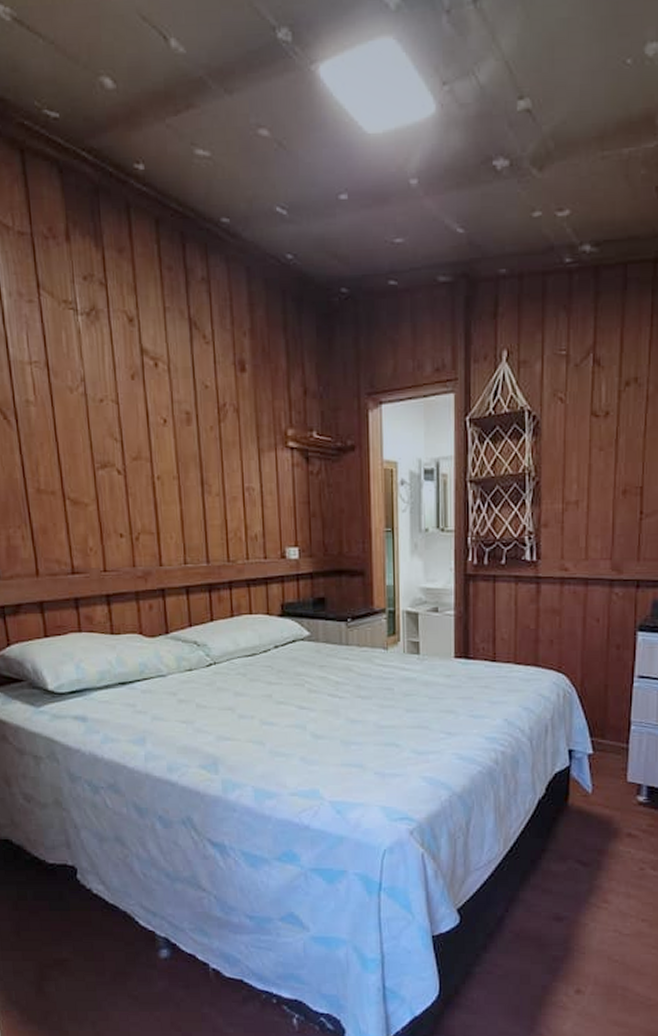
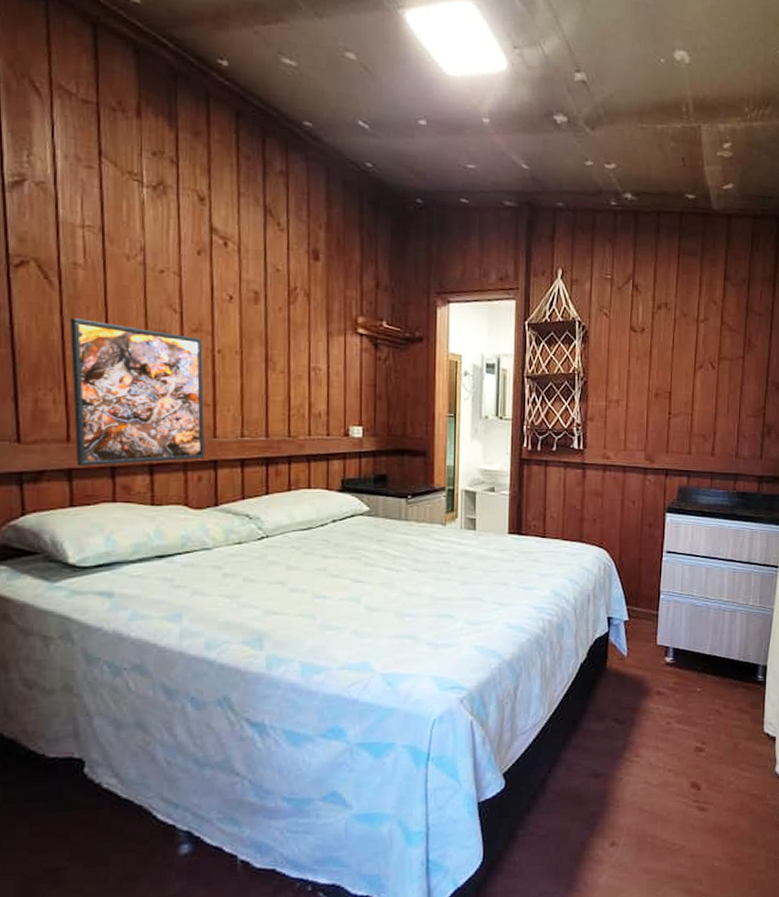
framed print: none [29,455,154,598] -> present [70,318,205,466]

